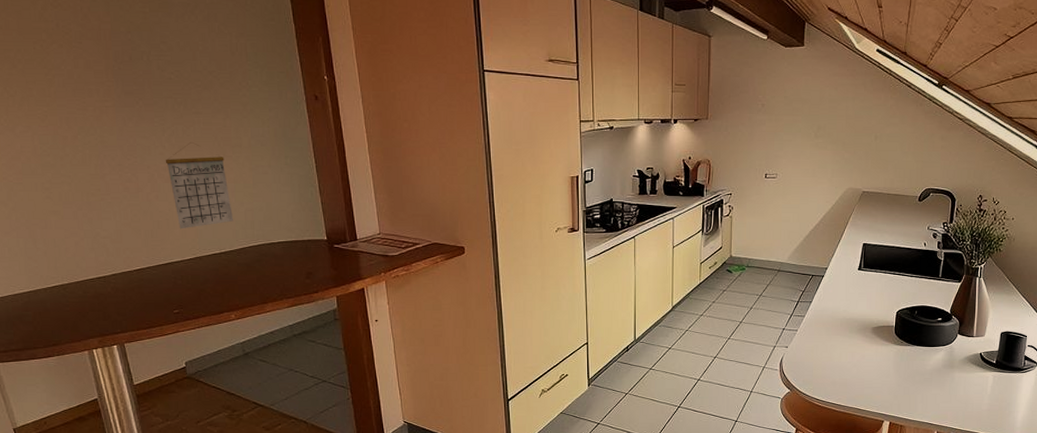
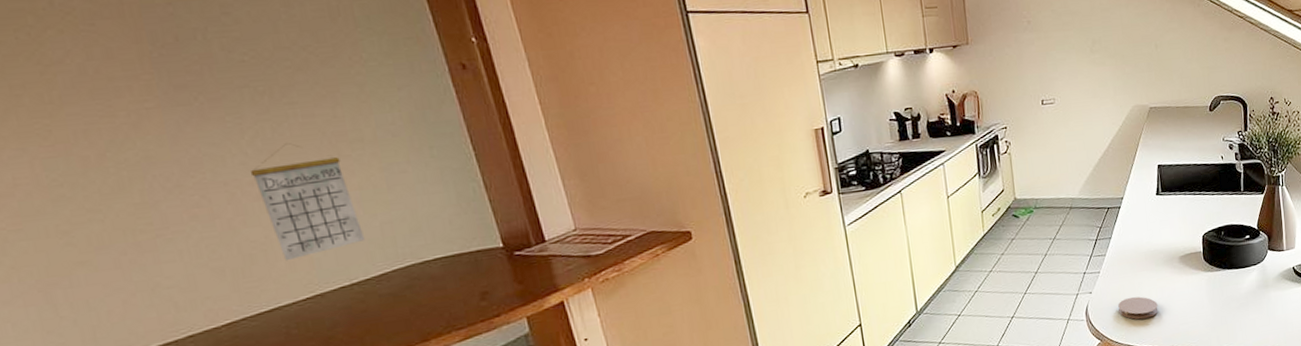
coaster: none [809,357,847,378] -> present [1117,296,1158,320]

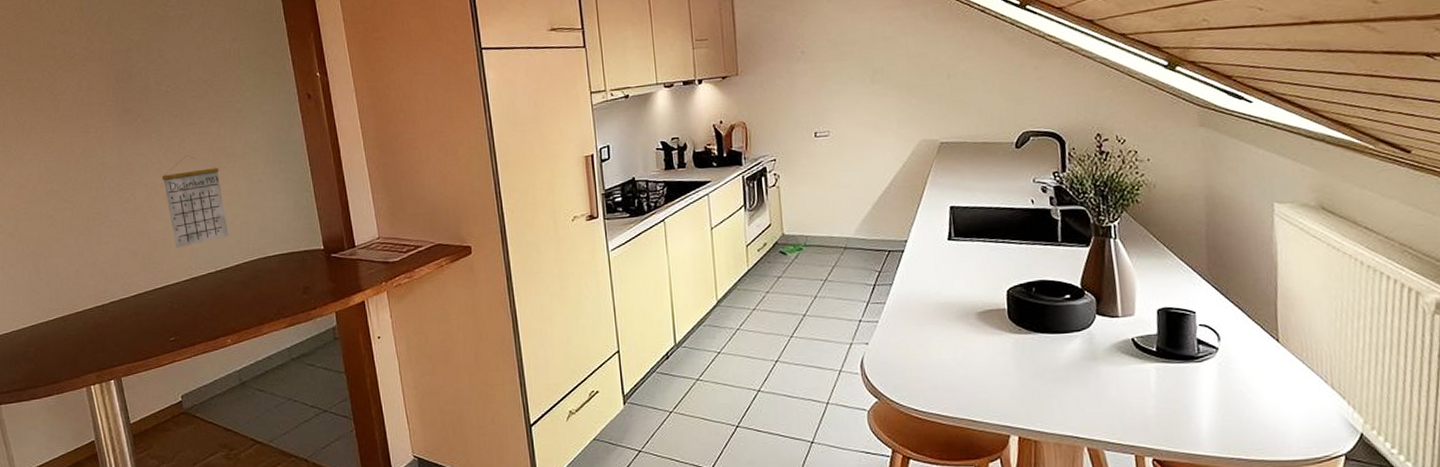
coaster: present [1117,296,1158,320] -> none [899,354,950,381]

